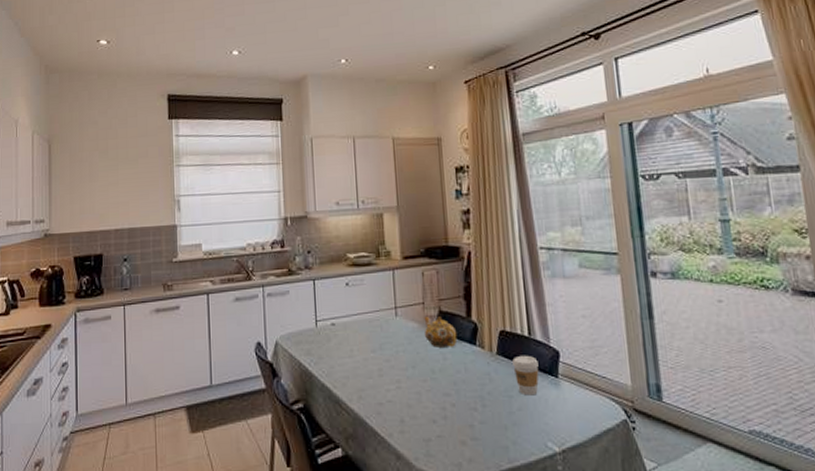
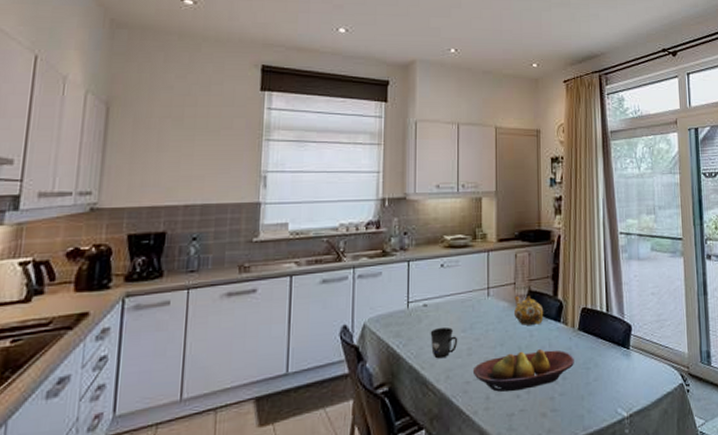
mug: none [340,347,368,378] -> present [430,327,458,359]
fruit bowl: none [385,374,494,417] -> present [472,349,574,392]
coffee cup: present [512,355,539,396] -> none [592,329,614,367]

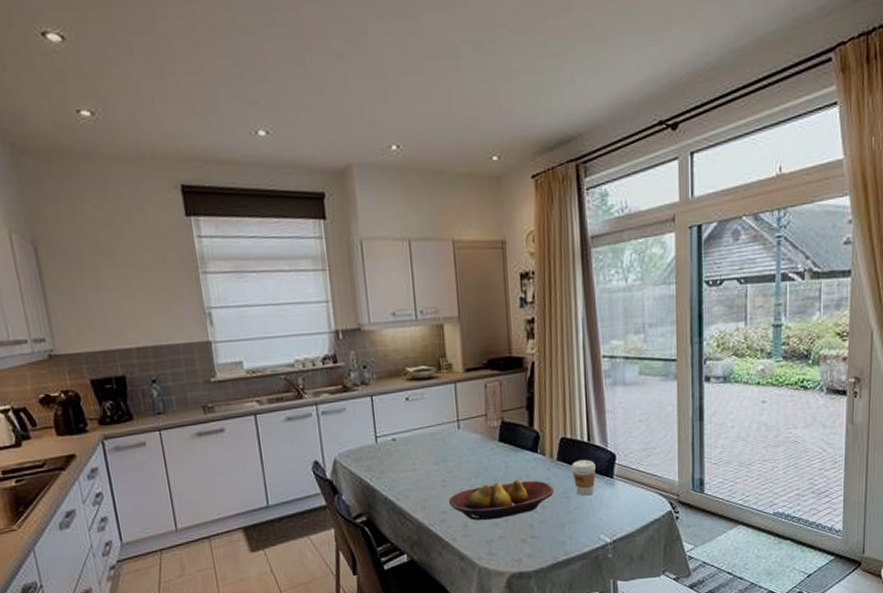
mug: present [430,327,458,359] -> none [402,461,431,491]
teapot: present [514,294,544,325] -> none [487,426,519,457]
coffee cup: none [592,329,614,367] -> present [572,459,596,496]

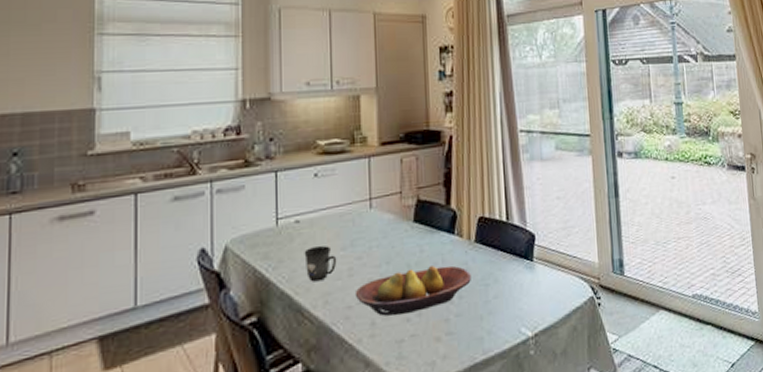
mug: none [402,461,431,491] -> present [304,246,337,282]
coffee cup: present [572,459,596,496] -> none [490,240,515,283]

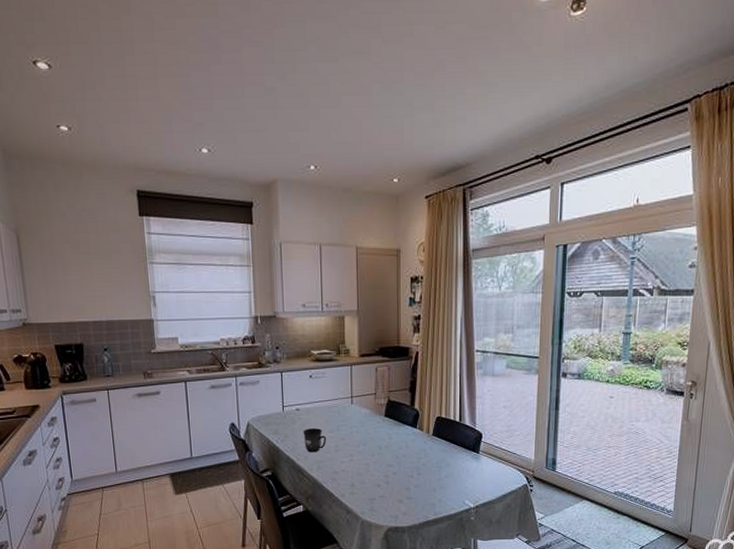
fruit bowl: present [355,265,471,317] -> none [339,450,428,482]

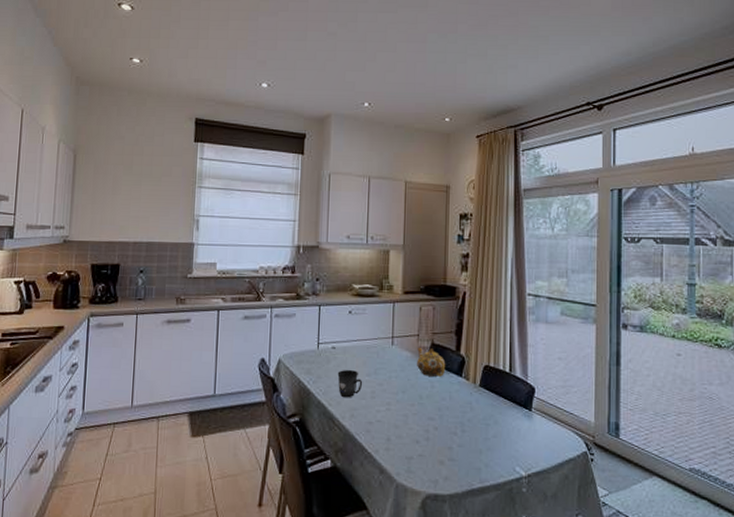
teapot: none [375,404,402,429] -> present [417,347,446,377]

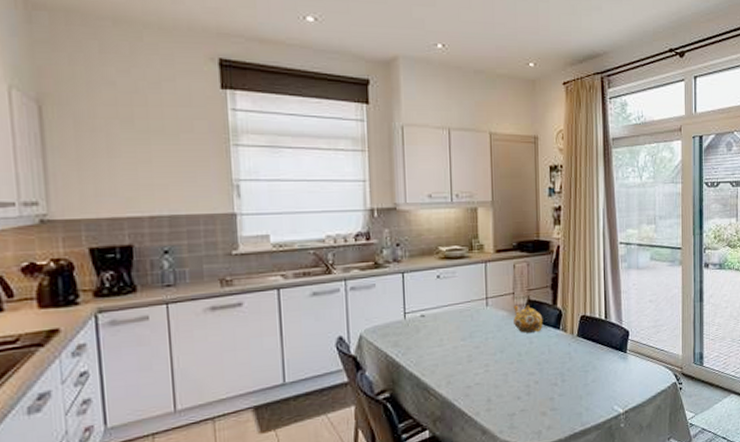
mug: present [337,370,363,398] -> none [429,336,458,366]

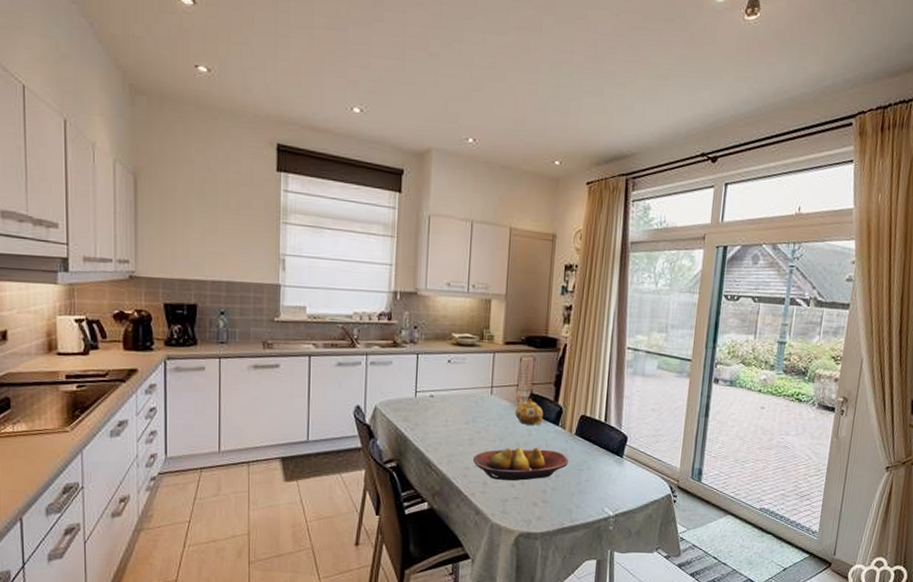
fruit bowl: none [473,355,573,395] -> present [472,447,568,481]

